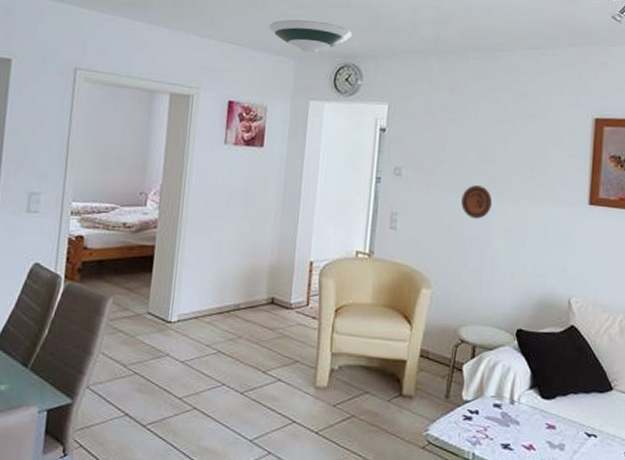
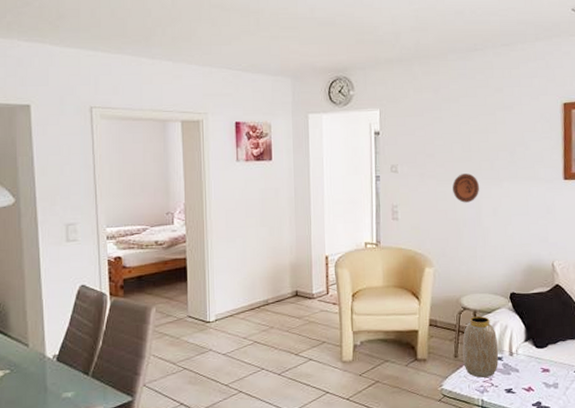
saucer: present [268,19,353,53] -> none [263,40,341,70]
vase: none [455,351,498,427] -> present [462,315,499,378]

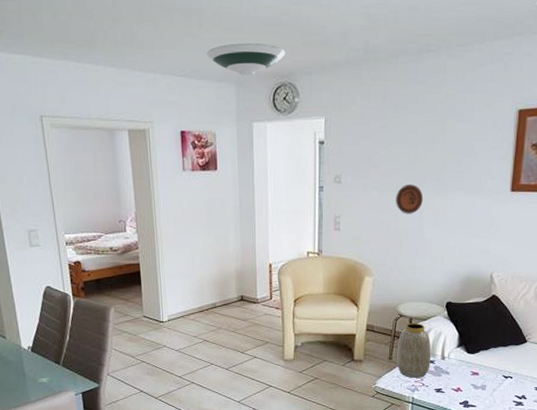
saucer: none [263,40,341,70] -> present [206,43,286,76]

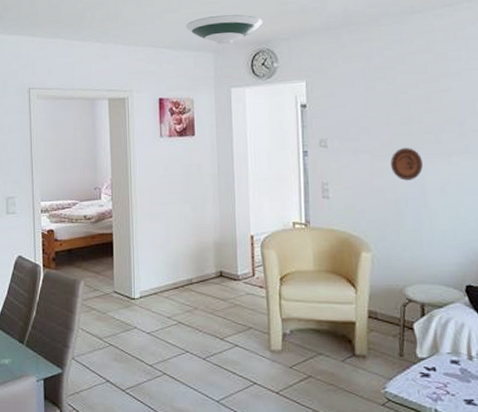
vase: present [397,322,431,378] -> none [409,310,455,383]

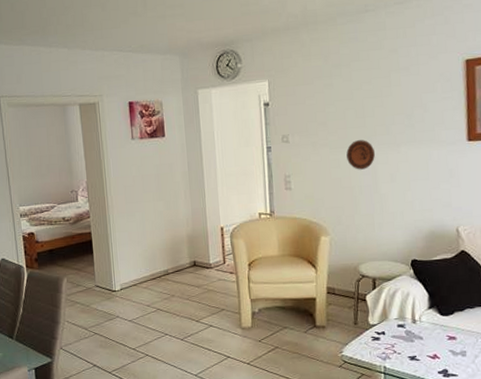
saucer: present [185,14,263,45] -> none [151,16,226,48]

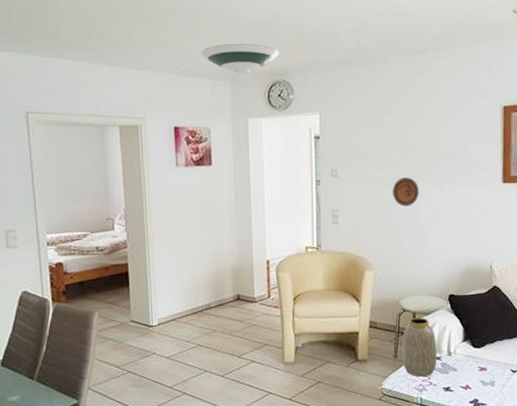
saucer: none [151,16,226,48] -> present [201,43,280,74]
vase: none [362,283,401,345] -> present [402,317,438,377]

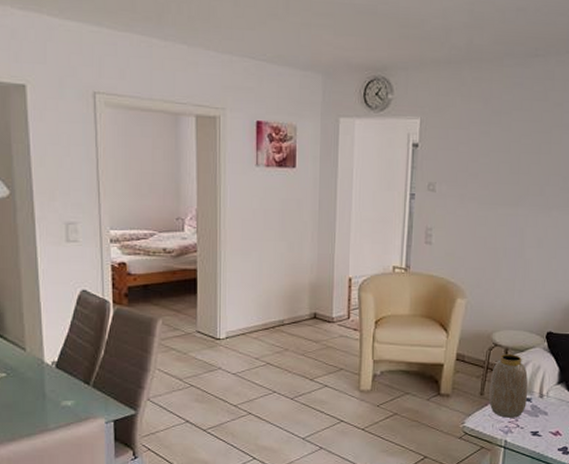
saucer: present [201,43,280,74] -> none [292,29,381,67]
decorative plate: present [392,177,419,207] -> none [495,198,525,231]

